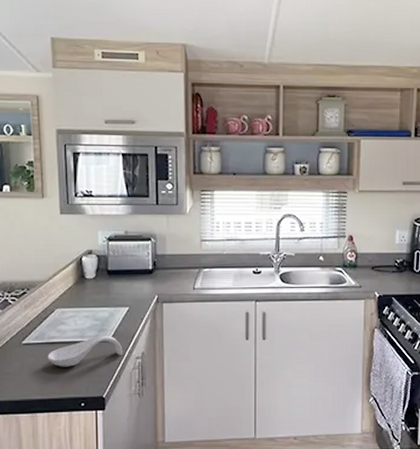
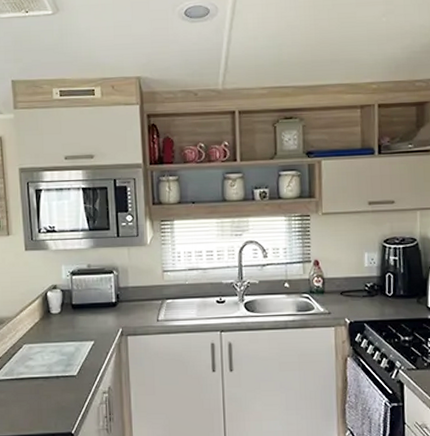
spoon rest: present [47,336,123,367] -> none [17,370,90,403]

